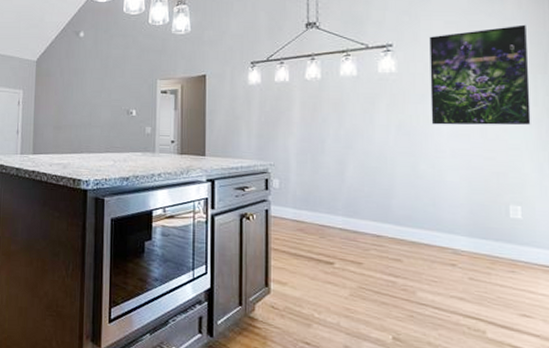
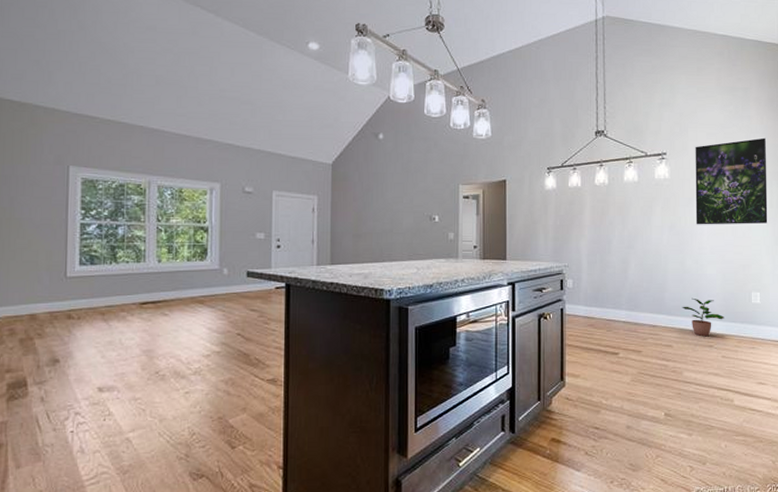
potted plant: none [413,207,472,254] -> present [681,297,724,337]

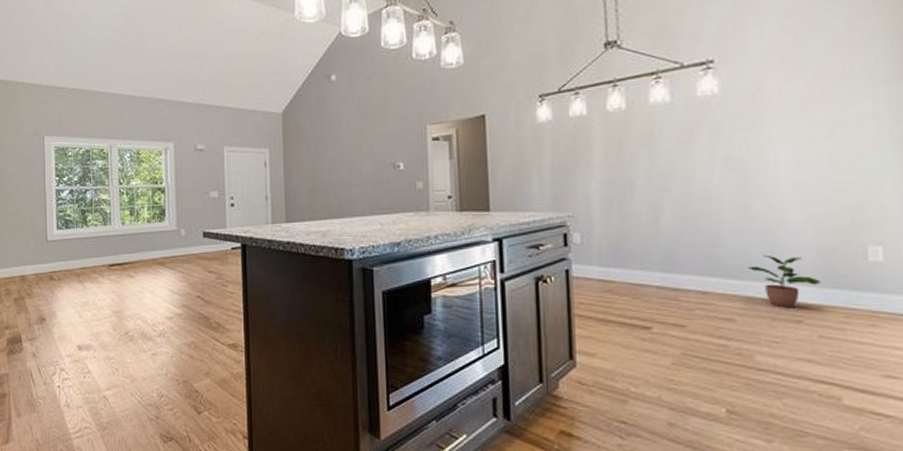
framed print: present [695,137,768,225] -> none [760,22,893,155]

